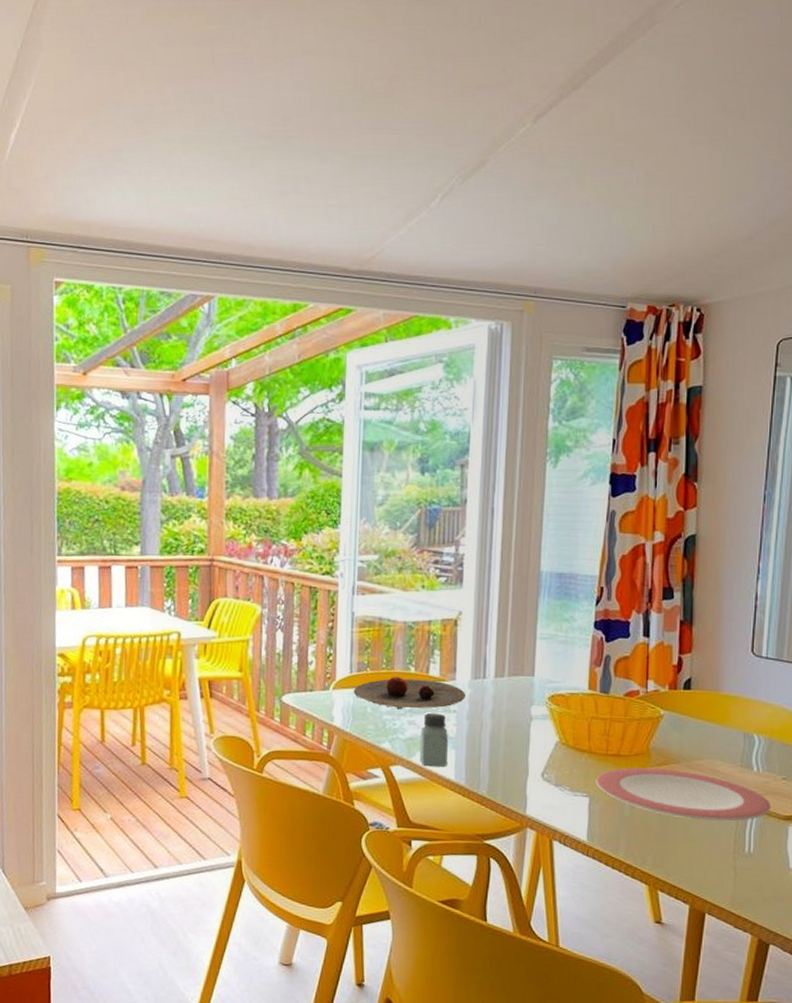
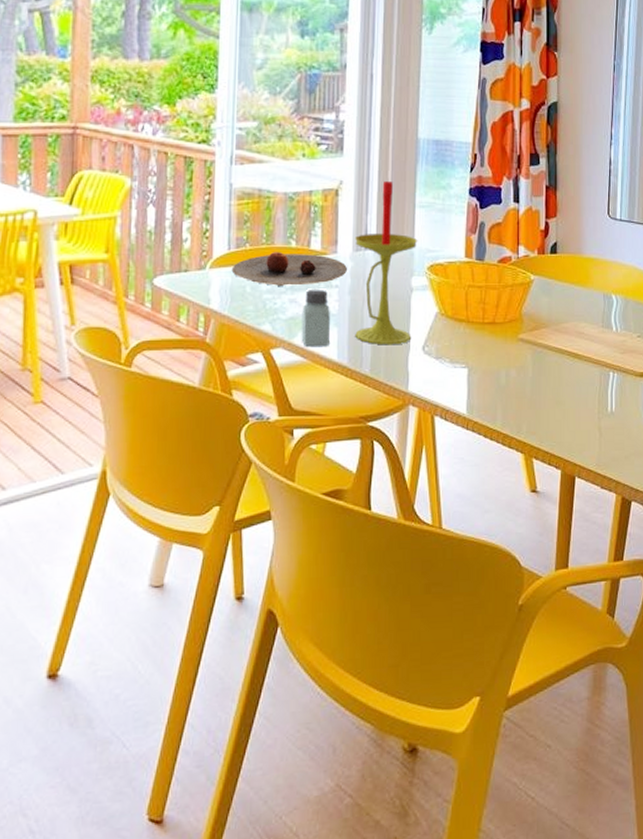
candle: none [473,610,538,770] -> present [354,179,418,345]
plate: present [596,767,771,822] -> none [473,333,628,383]

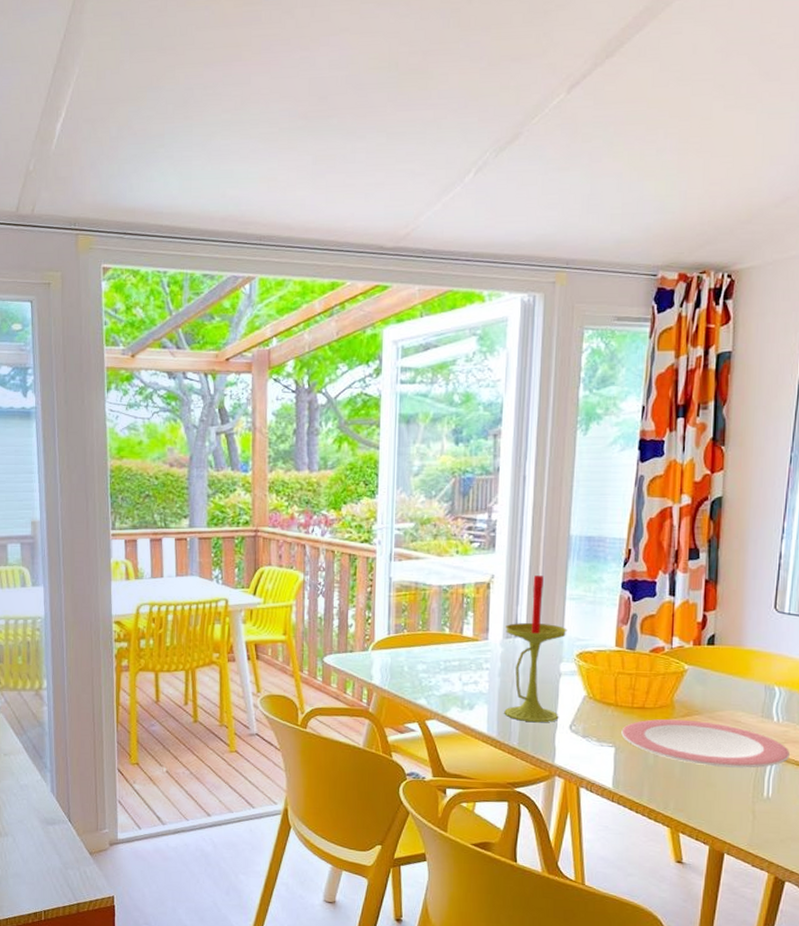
plate: present [231,251,348,286] -> none [391,636,499,667]
saltshaker: present [301,289,331,348] -> none [454,670,482,721]
plate: none [473,333,628,383] -> present [621,719,790,768]

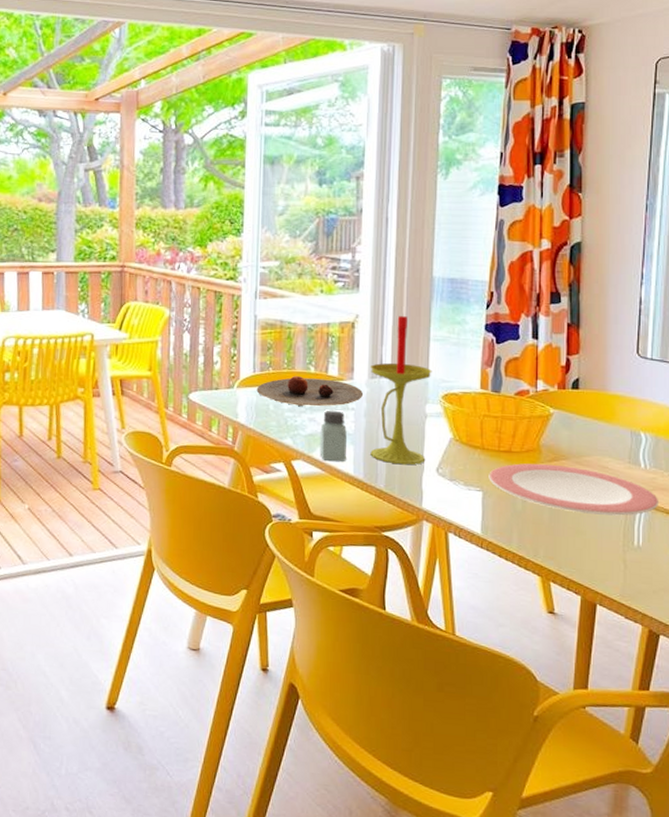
plate: none [391,636,499,667] -> present [256,375,364,407]
saltshaker: none [454,670,482,721] -> present [320,410,348,462]

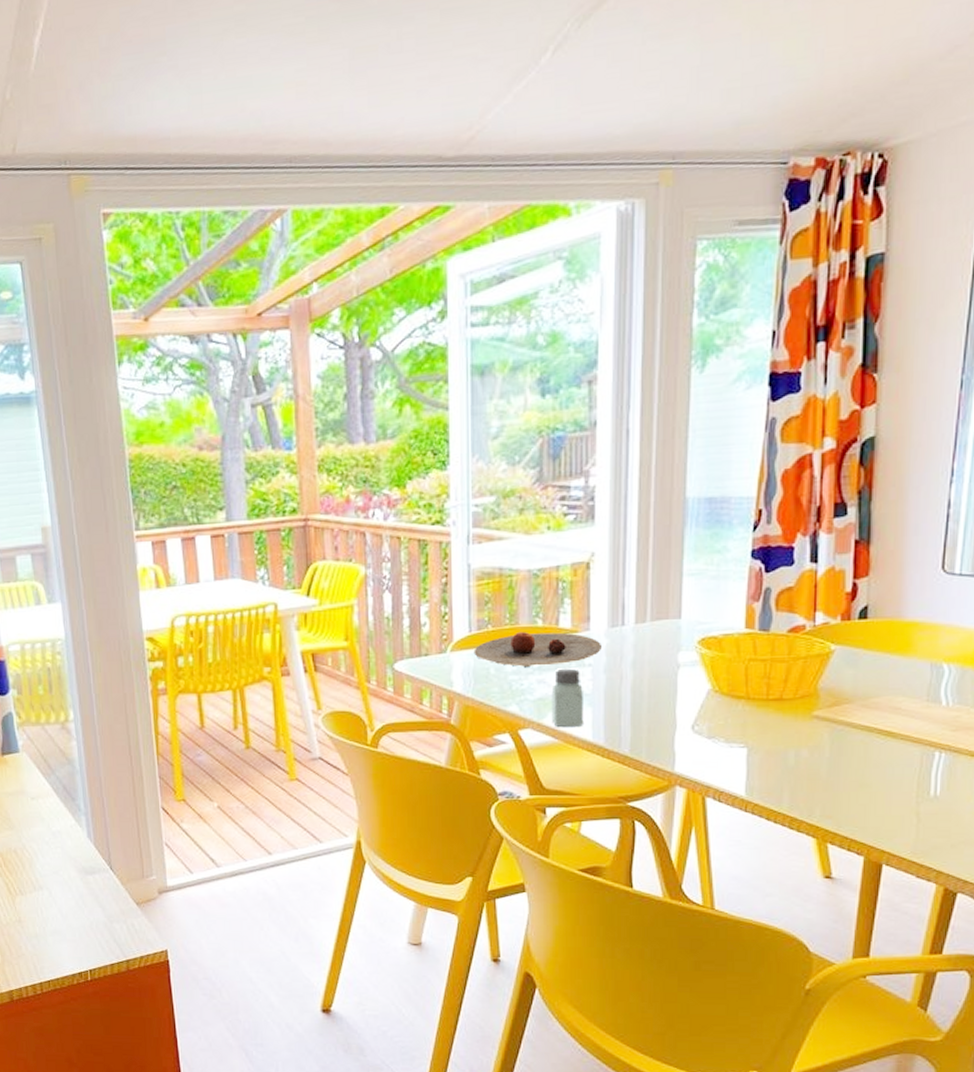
candle: present [369,314,432,465] -> none [609,546,686,725]
plate: present [489,463,658,516] -> none [754,710,962,764]

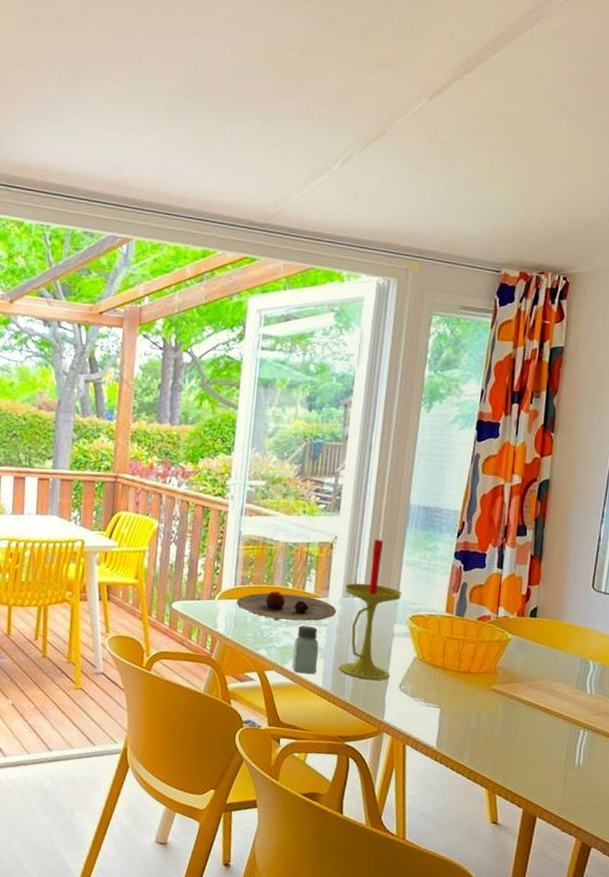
candle: none [609,546,686,725] -> present [339,538,402,680]

